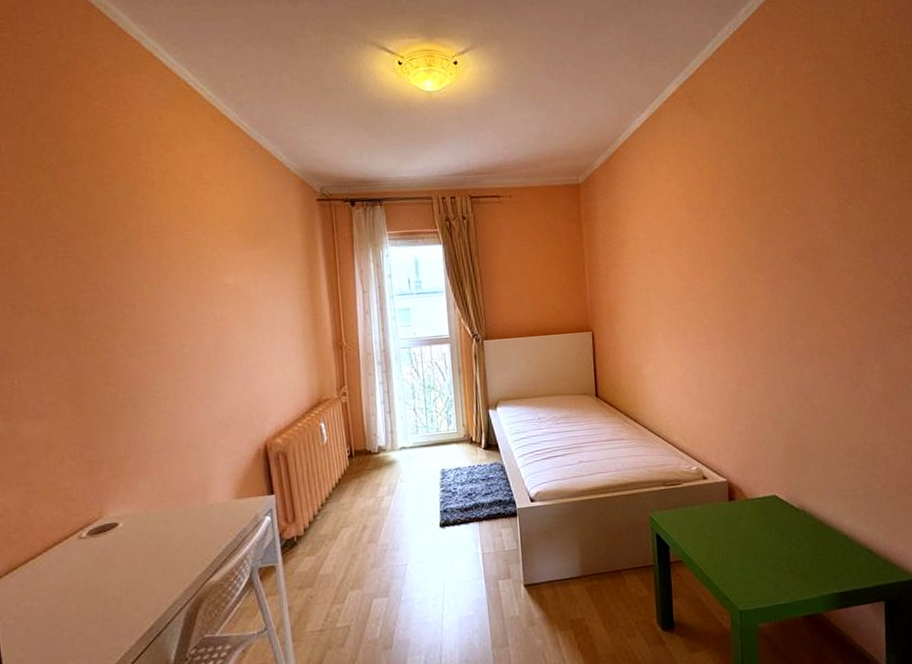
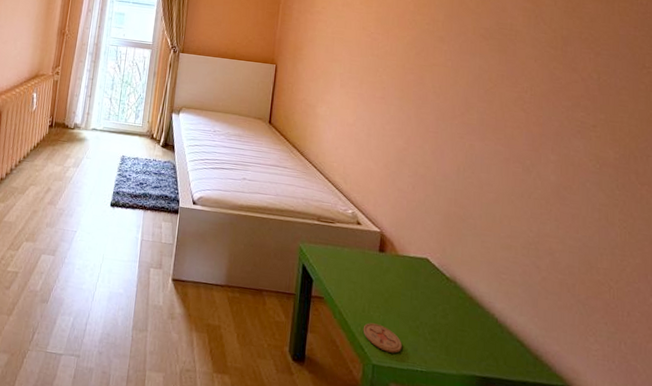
coaster: none [725,571,764,596] -> present [363,323,402,353]

